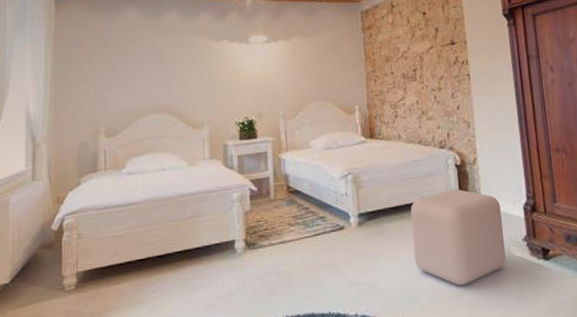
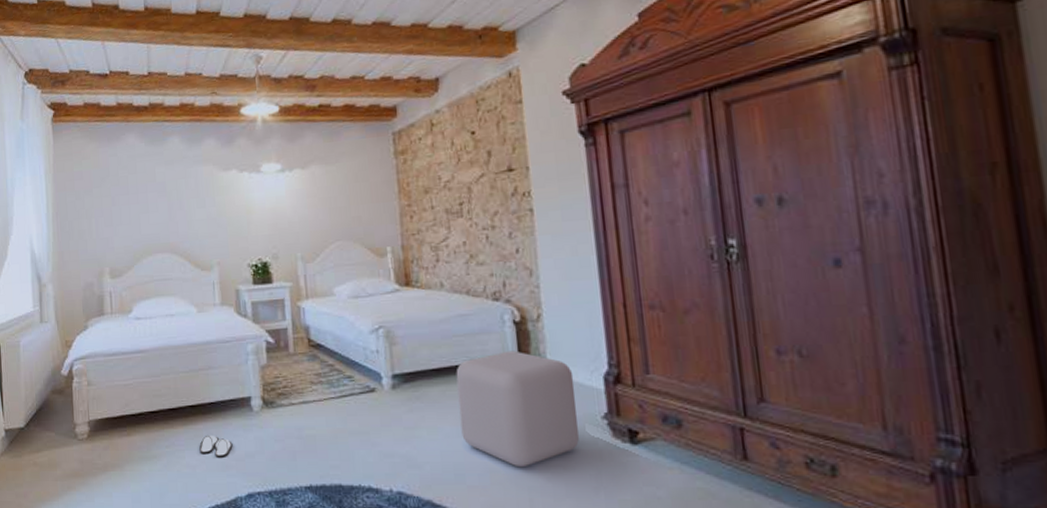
slippers: none [185,277,217,298] -> present [199,434,233,457]

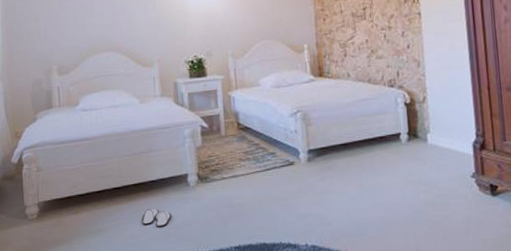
cube: present [456,350,579,468] -> none [359,126,454,220]

